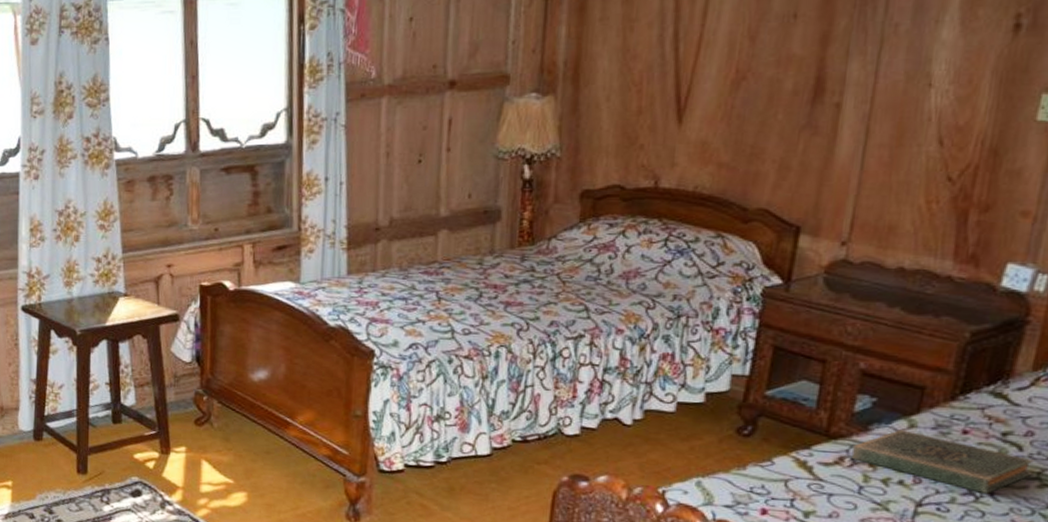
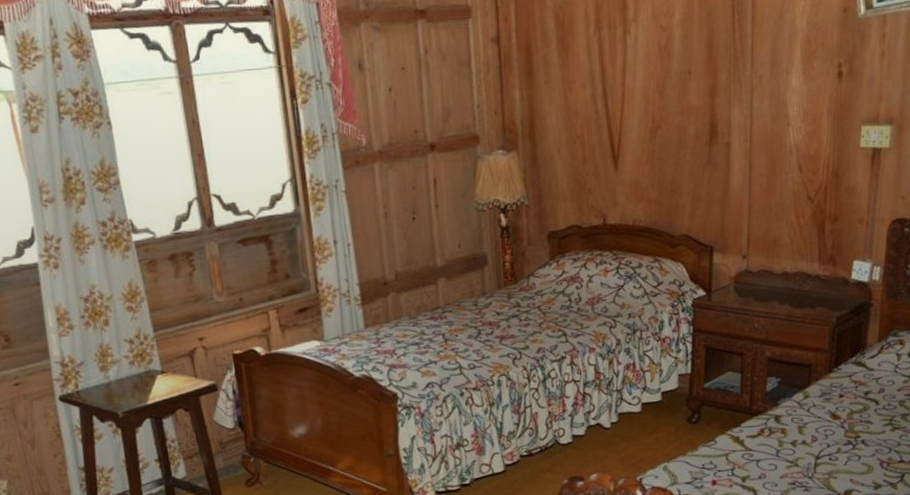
book: present [851,430,1035,494] -> none [768,400,887,441]

